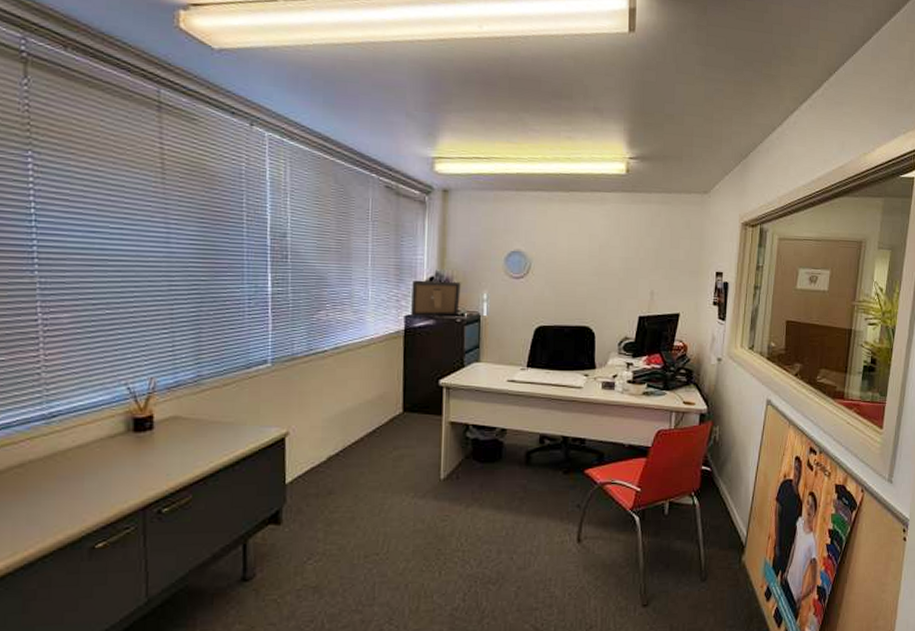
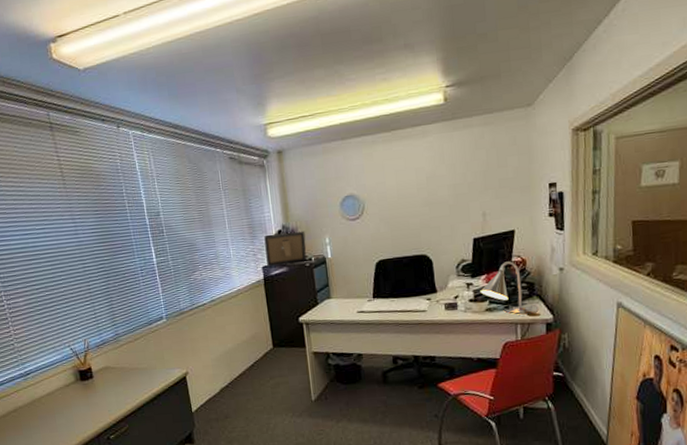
table lamp: none [639,345,693,402] -> present [480,261,538,314]

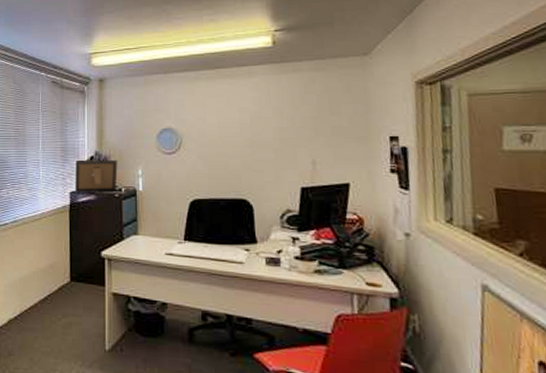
table lamp: present [480,261,538,314] -> none [308,218,379,284]

